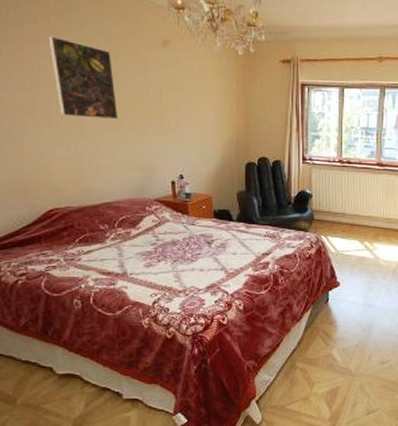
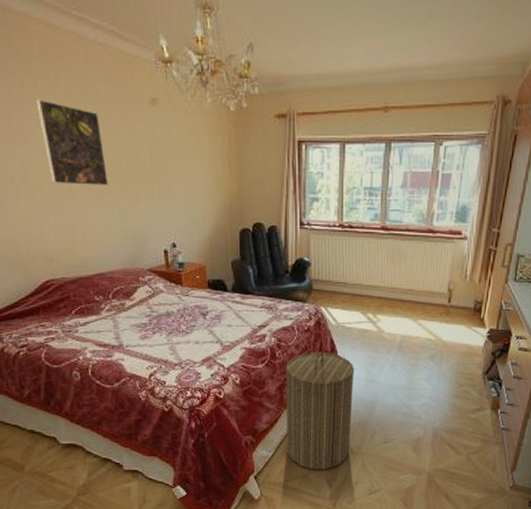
laundry hamper: none [287,278,353,393] -> present [285,351,355,470]

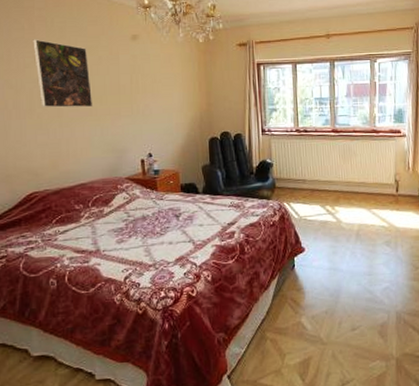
laundry hamper: present [285,351,355,470] -> none [254,244,319,364]

